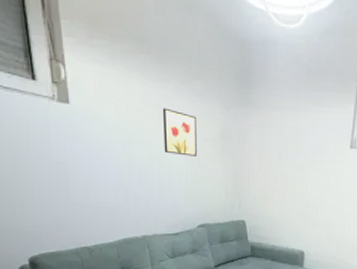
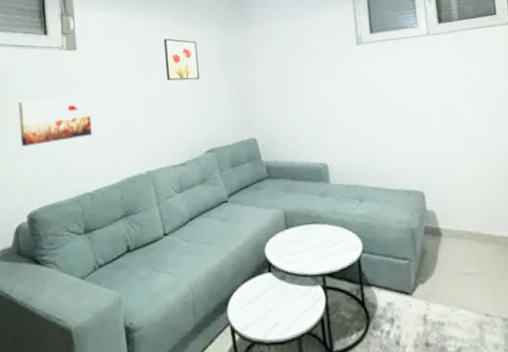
wall art: none [10,150,89,196] -> present [19,97,93,147]

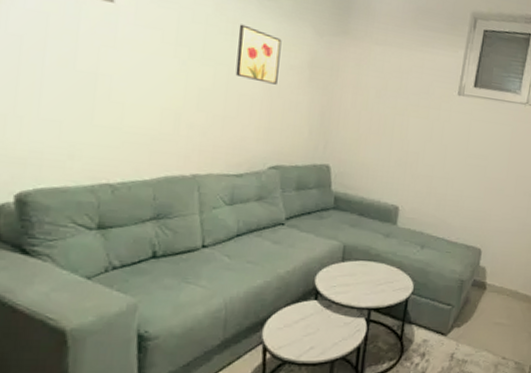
wall art: present [19,97,93,147] -> none [12,49,126,117]

